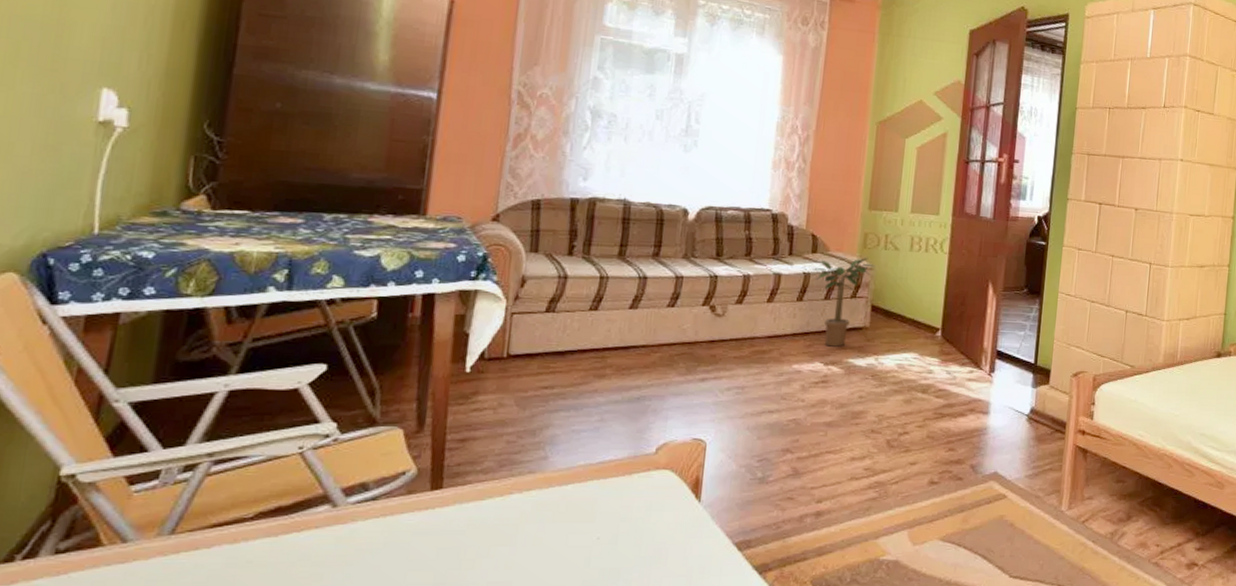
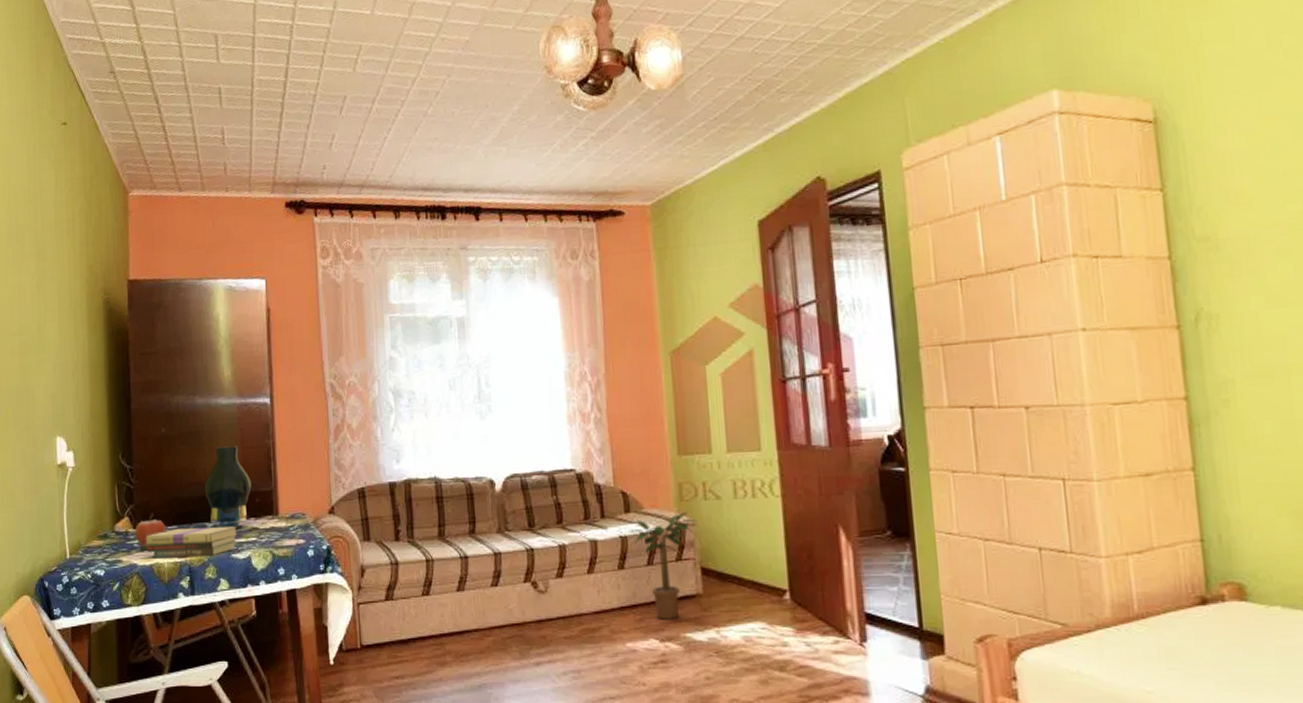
fruit: none [212,194,262,231] -> present [135,513,166,547]
books: none [216,216,366,251] -> present [139,527,237,558]
vase: none [327,134,396,225] -> present [204,446,252,529]

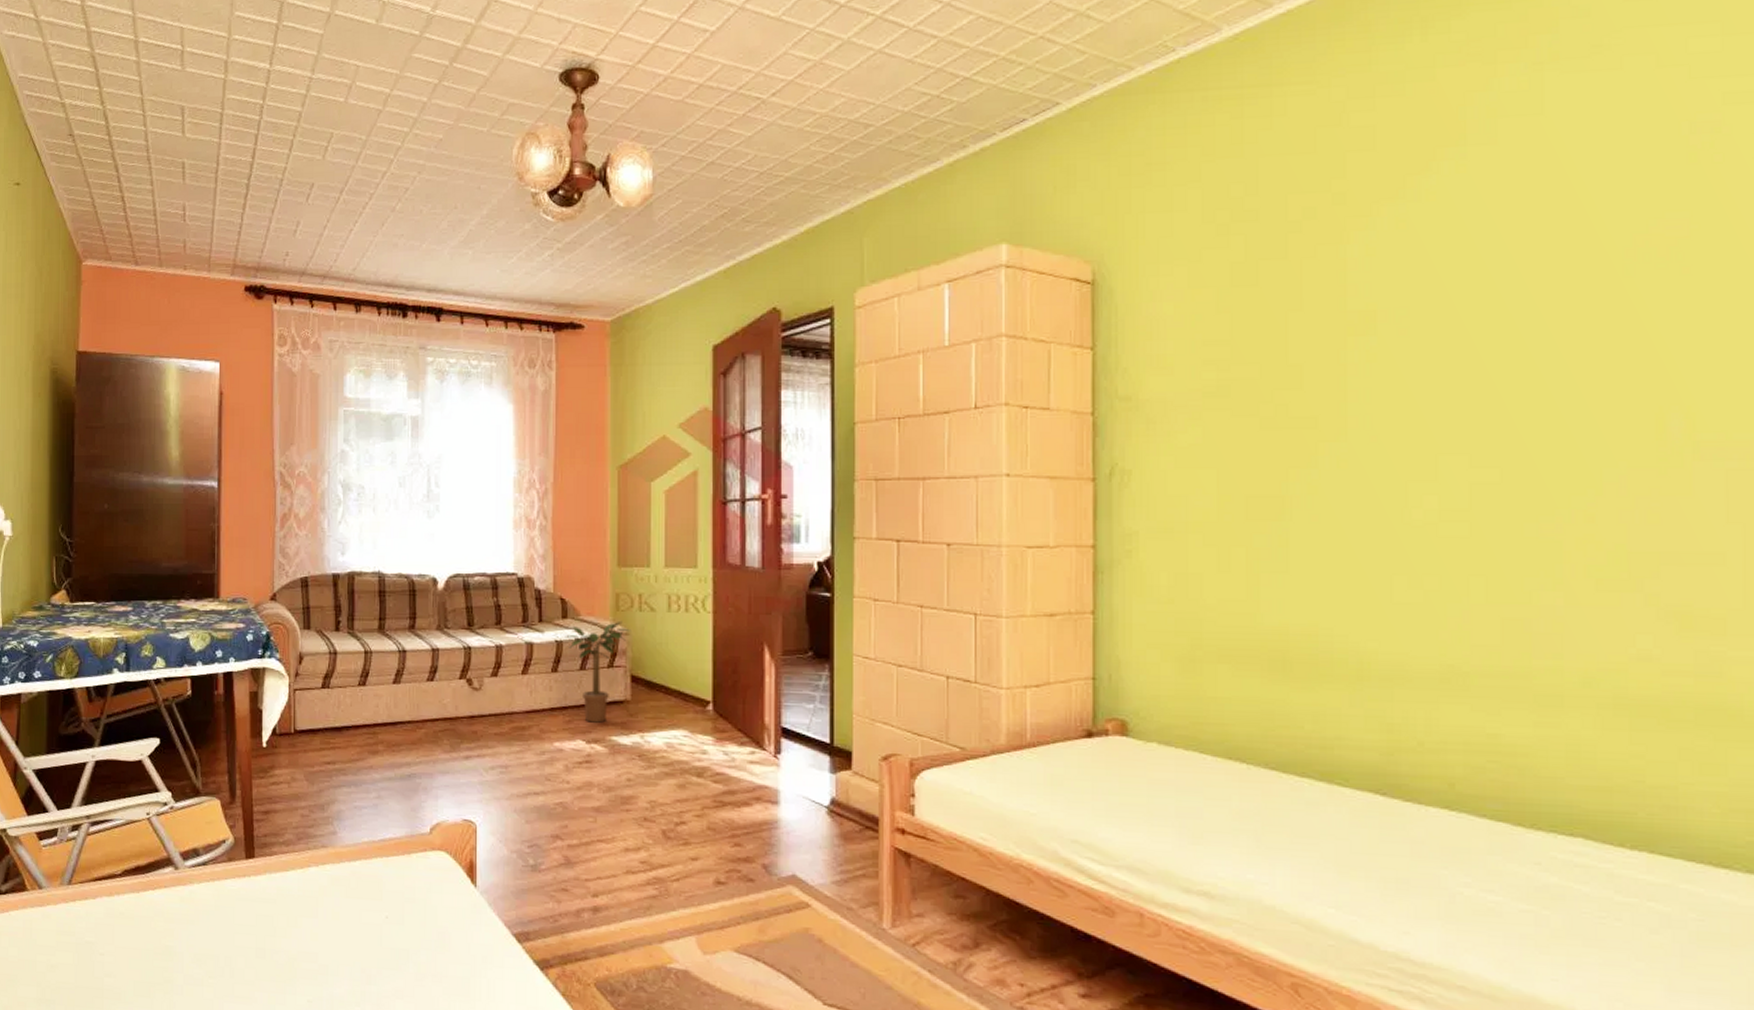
fruit: present [135,513,166,547] -> none [72,587,103,621]
books: present [139,527,237,558] -> none [75,605,176,635]
vase: present [204,446,252,529] -> none [145,527,194,610]

